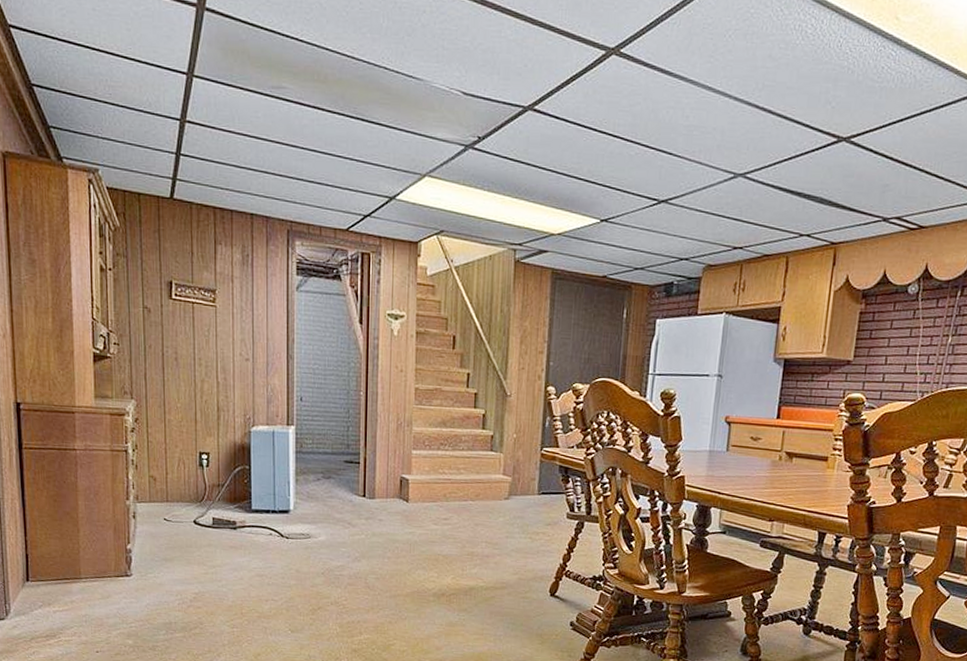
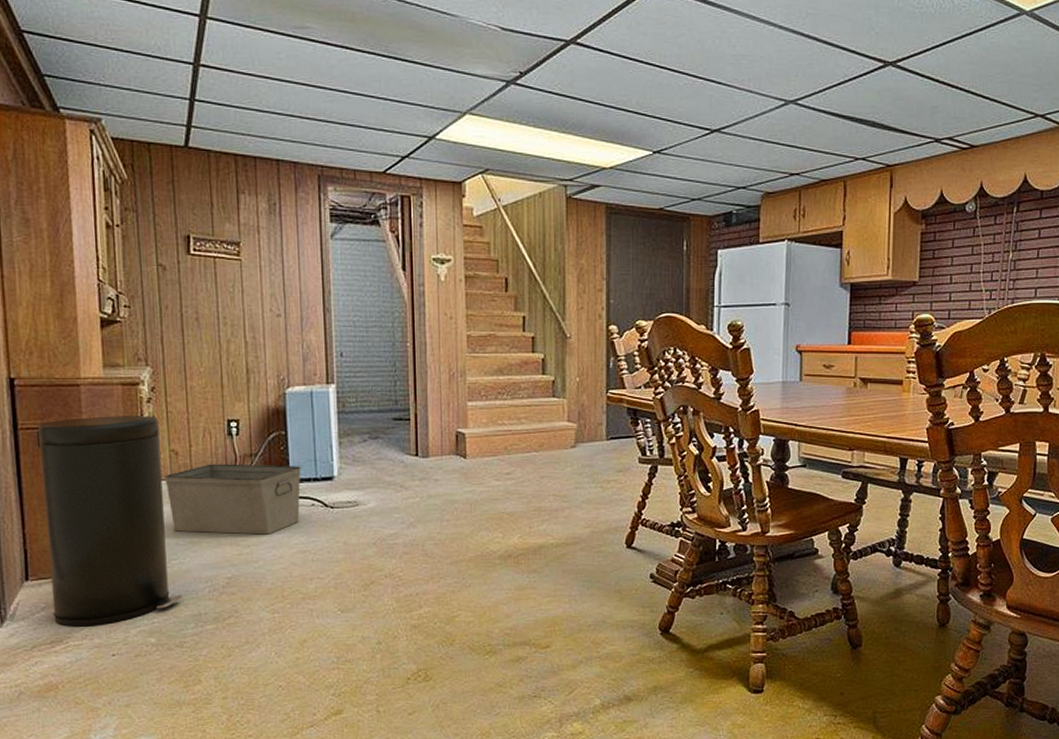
pedal bin: none [37,441,157,626] -> present [36,416,183,627]
storage bin: none [144,490,262,558] -> present [164,463,301,535]

